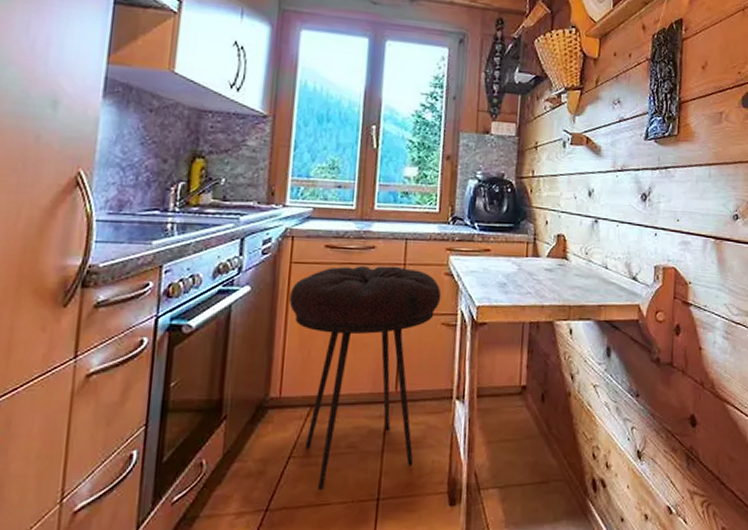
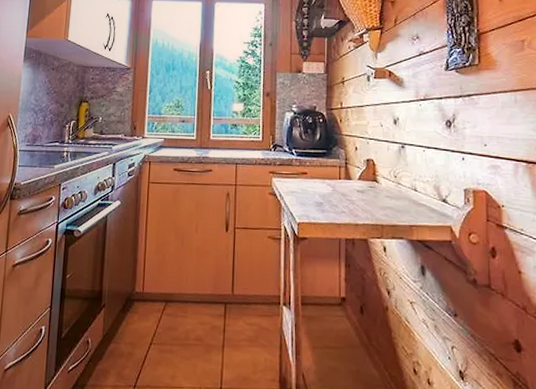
stool: present [289,266,442,490] -> none [148,186,267,374]

